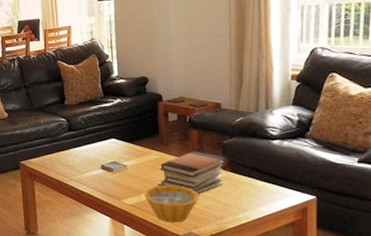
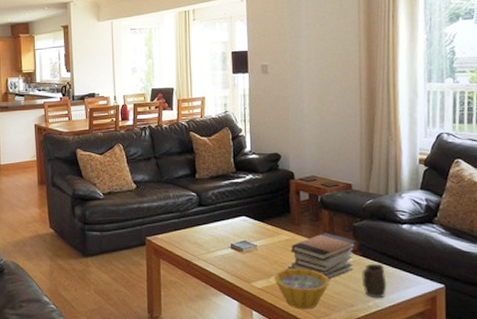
mug: none [231,178,257,211] -> present [362,263,387,299]

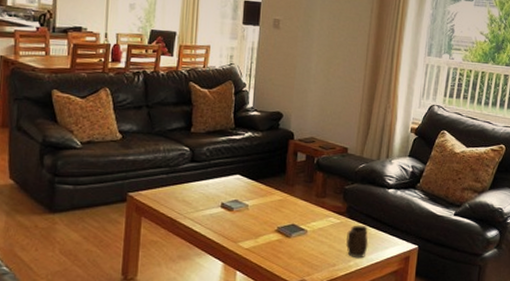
bowl: present [274,268,329,310] -> none [262,228,316,269]
book stack: present [291,233,356,280] -> none [281,194,345,240]

